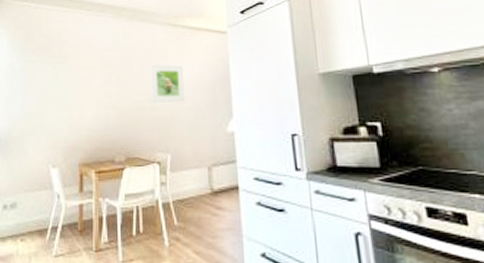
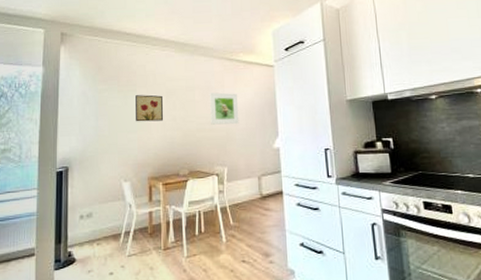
wall art: none [67,67,98,99] -> present [136,95,164,122]

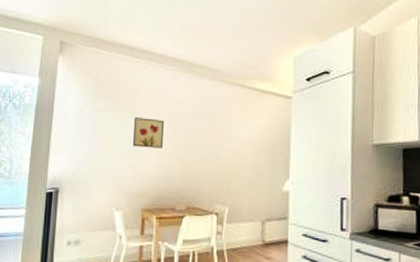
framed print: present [210,92,239,125] -> none [214,122,247,160]

